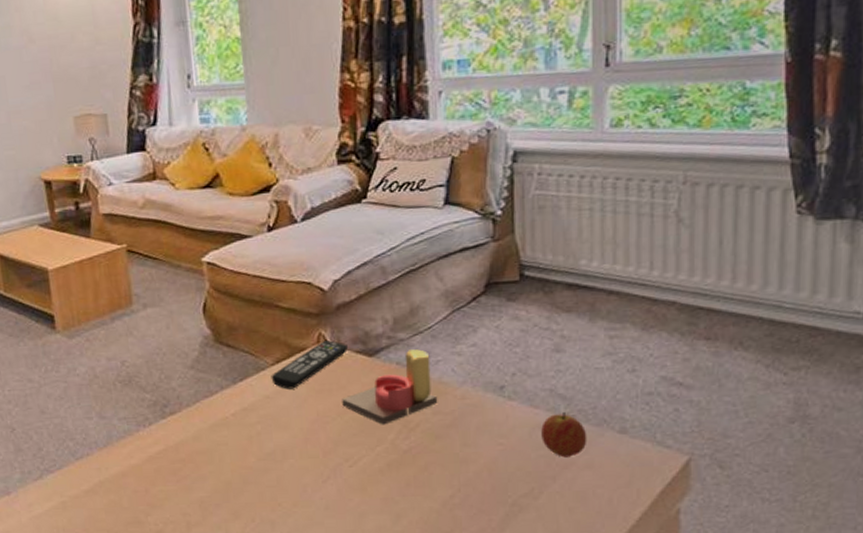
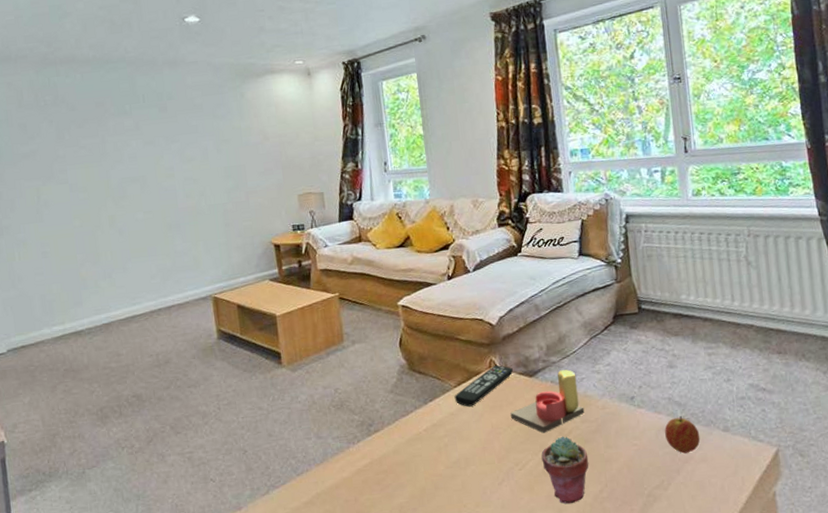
potted succulent: none [378,429,439,510] -> present [541,436,589,504]

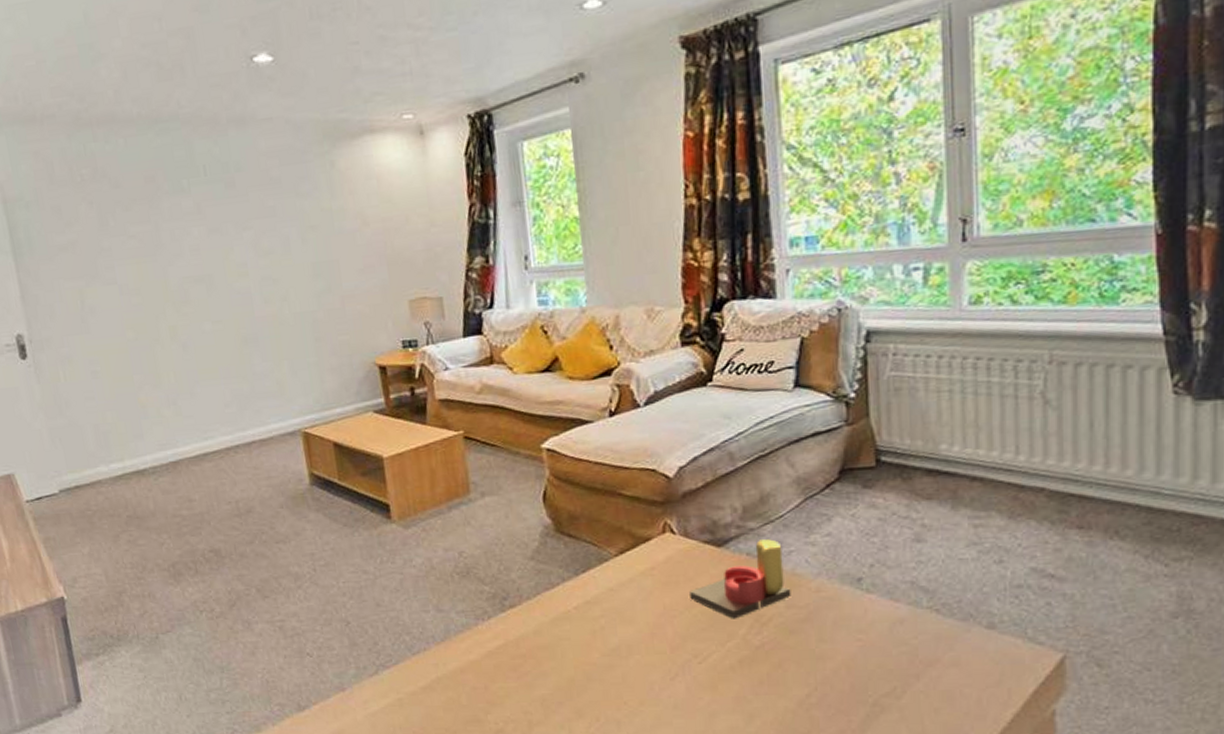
remote control: present [454,365,513,407] -> none [614,530,695,581]
potted succulent: present [541,436,589,504] -> none [729,624,794,709]
fruit: present [665,416,701,454] -> none [903,606,953,654]

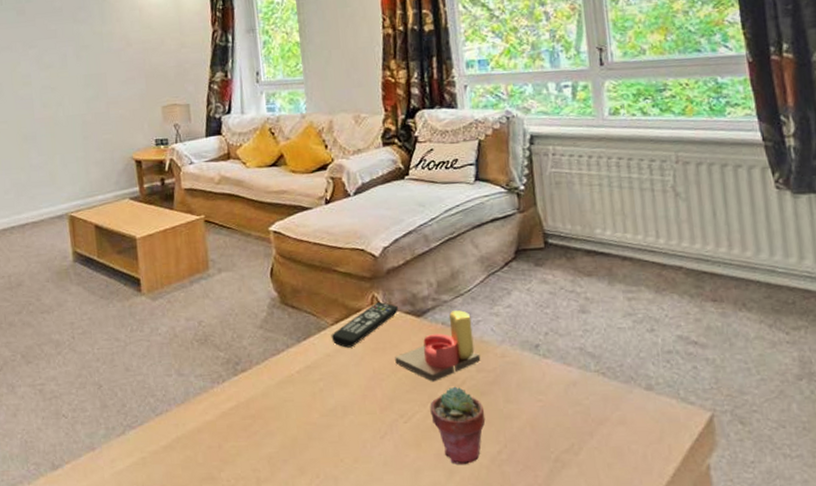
remote control: none [614,530,695,581] -> present [331,302,398,348]
potted succulent: none [729,624,794,709] -> present [430,386,486,465]

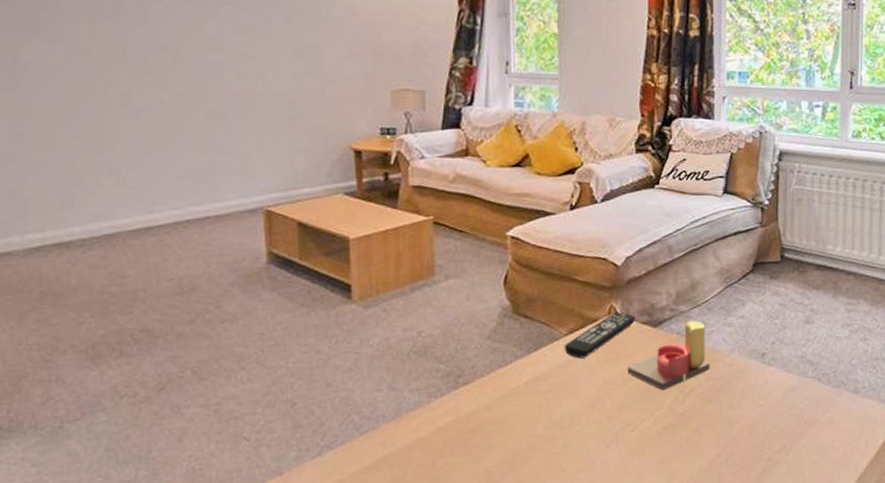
potted succulent: present [430,386,486,465] -> none [657,394,709,469]

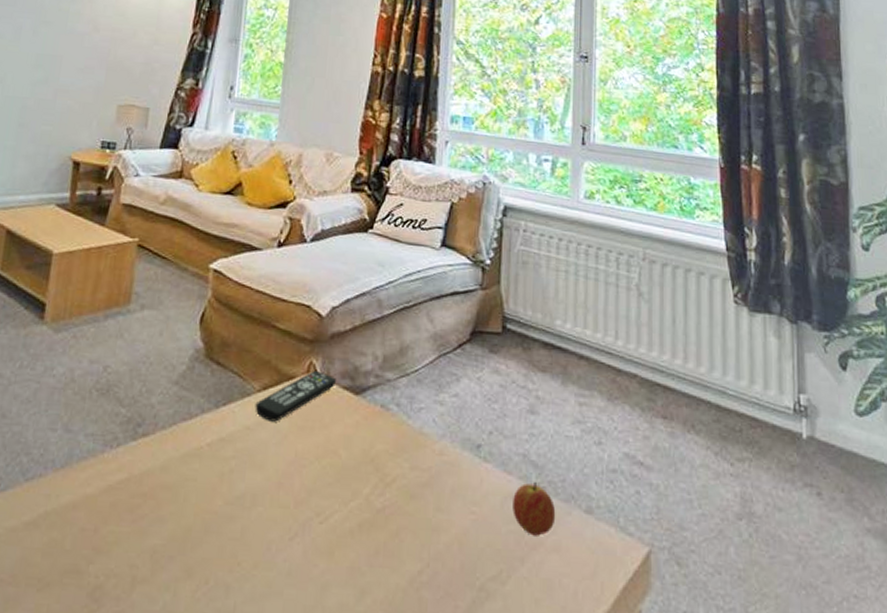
candle: present [627,321,710,391] -> none [322,392,417,476]
fruit: none [793,376,829,416] -> present [513,482,556,536]

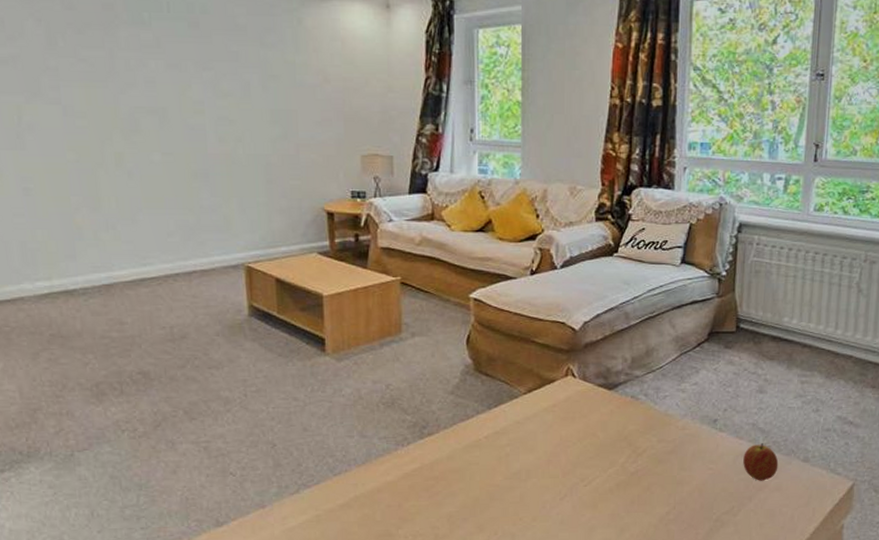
remote control: present [255,371,336,422] -> none [522,374,591,416]

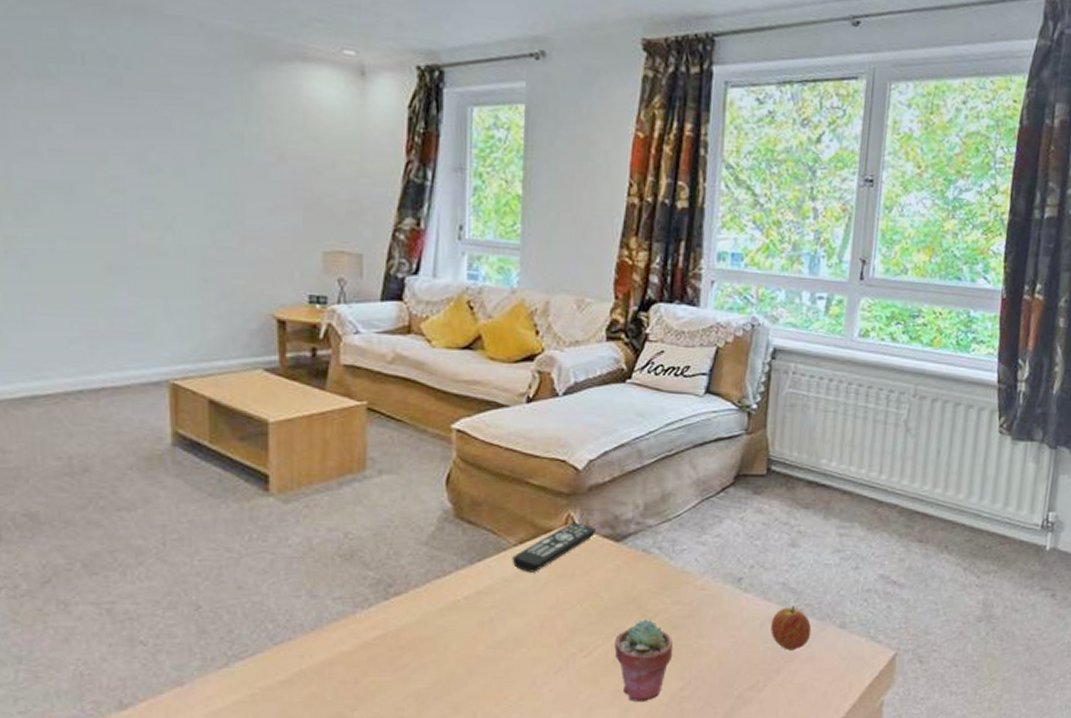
remote control: none [522,374,591,416] -> present [512,523,595,573]
potted succulent: none [610,454,660,524] -> present [614,619,674,703]

